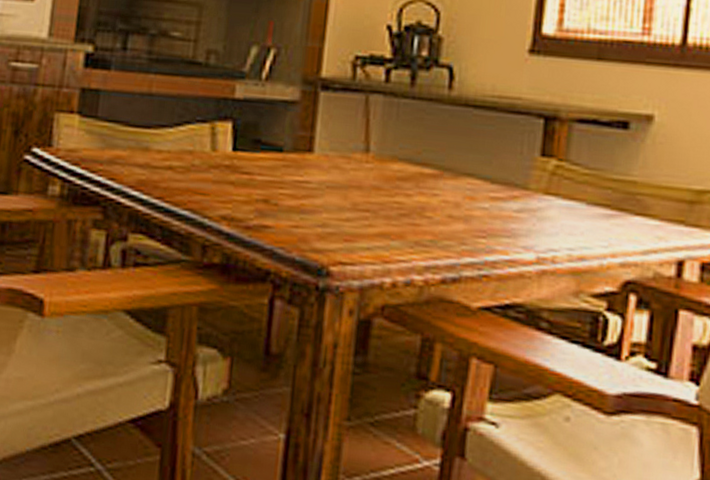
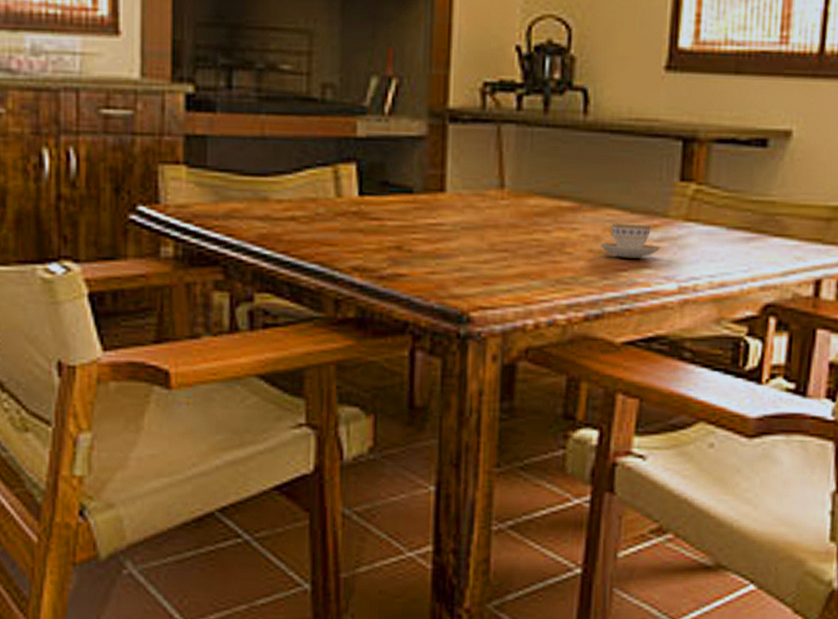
teacup: none [459,191,520,227] -> present [599,222,661,259]

